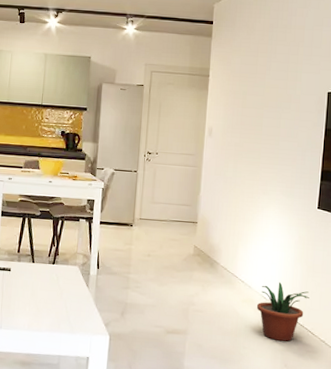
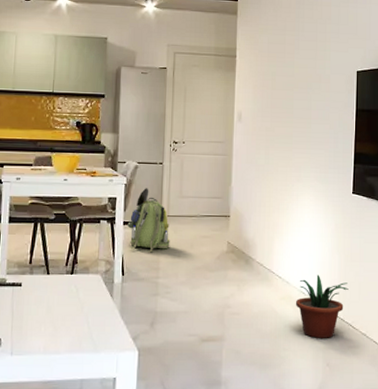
backpack: none [103,193,141,251] -> present [127,188,170,253]

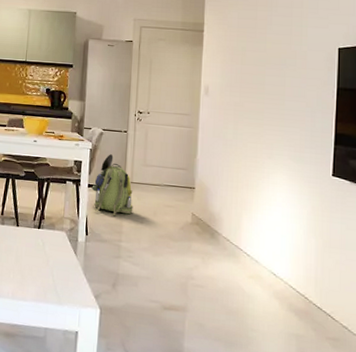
potted plant: present [295,275,349,338] -> none [265,257,327,326]

